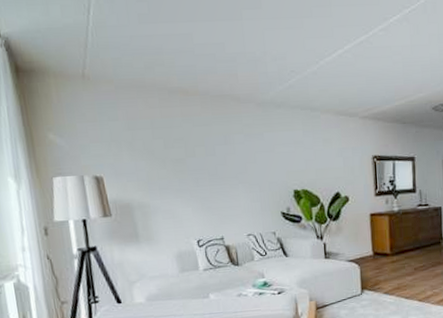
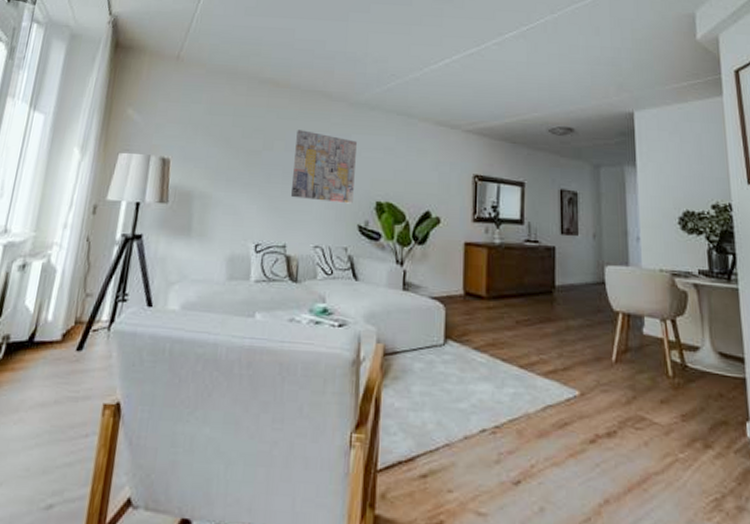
wall art: none [214,134,274,197] -> present [291,130,357,204]

